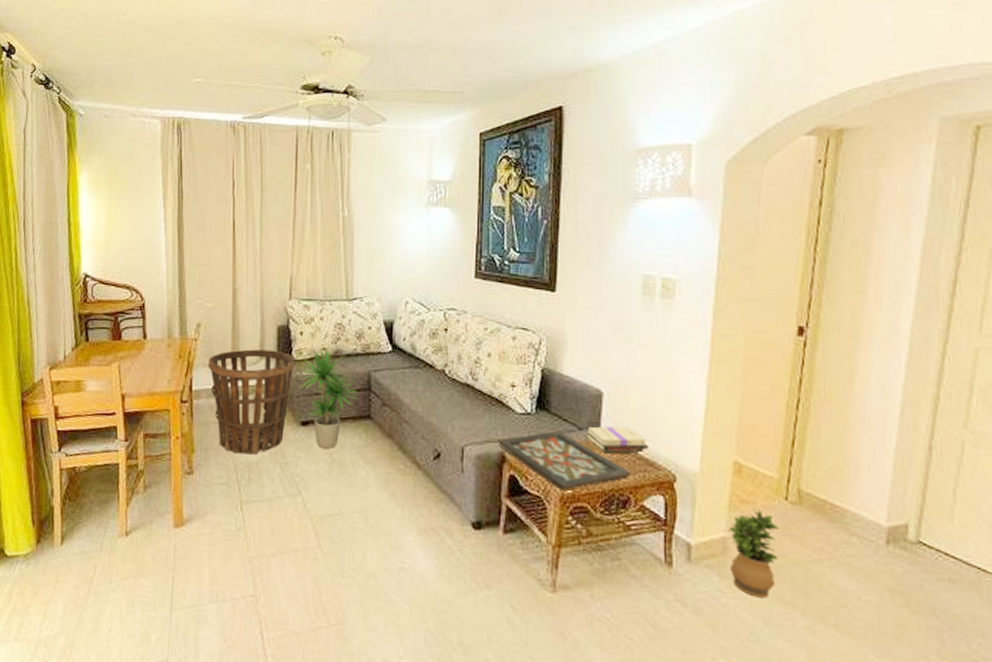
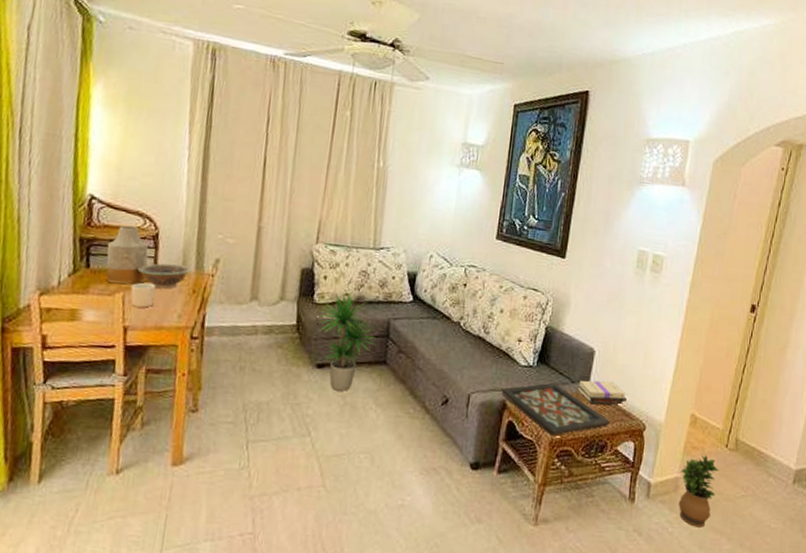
vase: none [102,299,138,355] -> present [106,225,149,285]
mug: none [125,351,147,375] -> present [130,282,156,308]
decorative bowl: none [130,331,177,356] -> present [138,263,193,289]
basket: present [207,349,295,455] -> none [223,289,316,395]

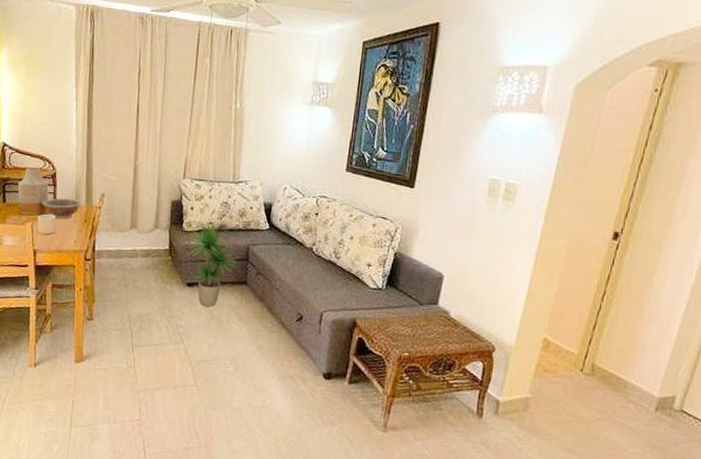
decorative tray: present [501,382,610,436] -> none [351,304,458,353]
books: present [578,380,627,405] -> none [427,303,476,328]
potted plant: present [678,455,719,528] -> none [527,377,573,446]

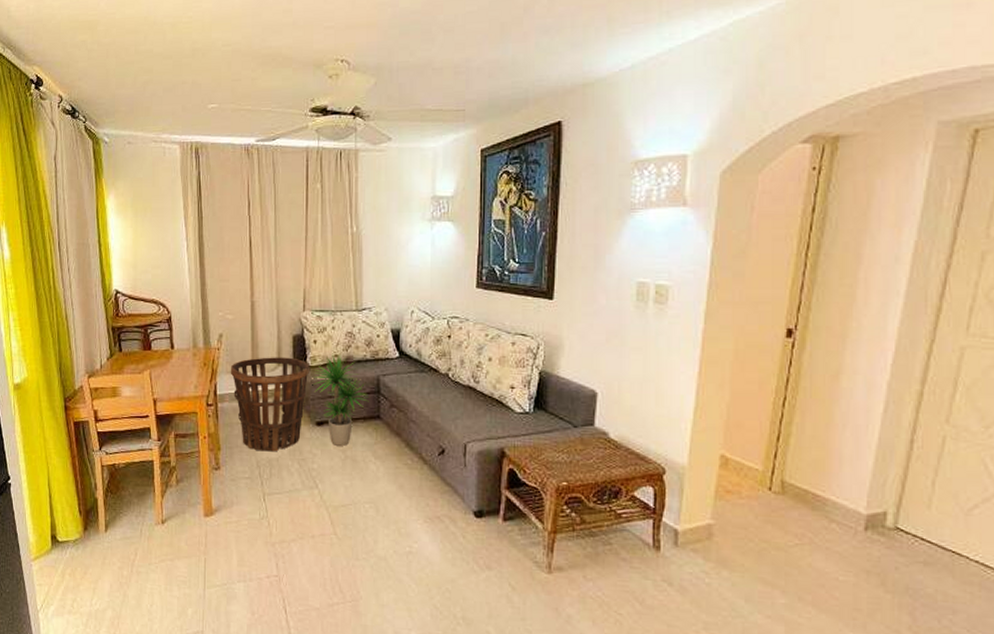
vase: present [17,167,49,216] -> none [133,313,166,363]
mug: present [37,214,56,235] -> none [155,360,174,382]
decorative bowl: present [42,198,84,219] -> none [159,341,202,364]
basket: none [109,219,185,308] -> present [230,357,309,452]

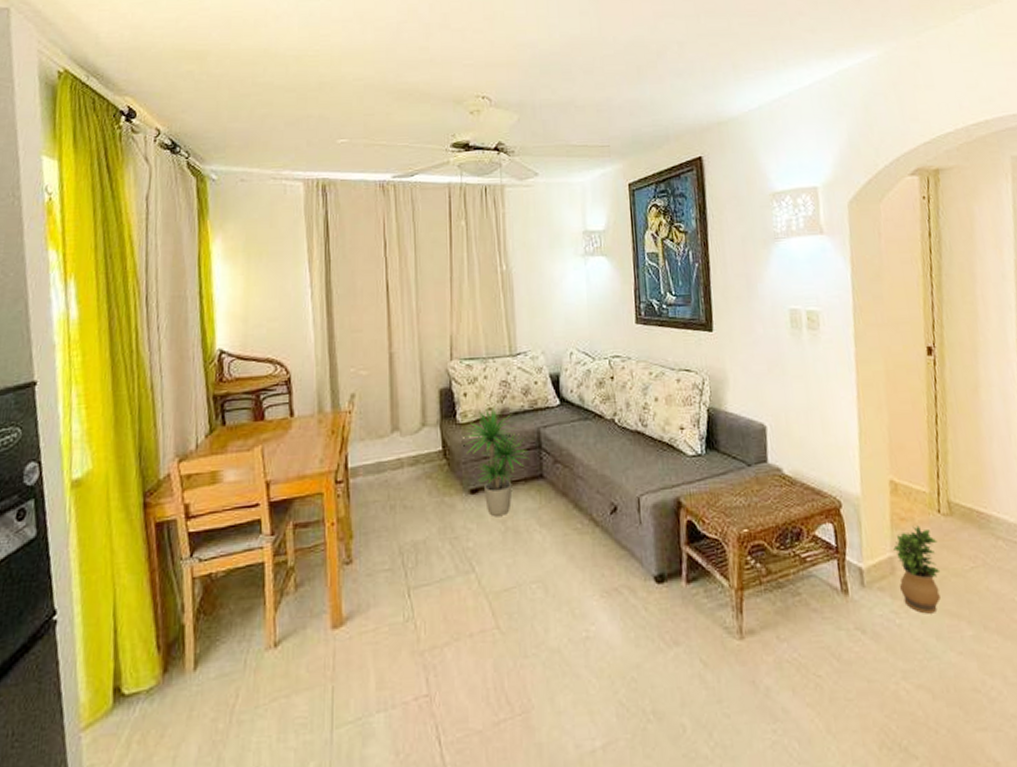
basket: present [230,357,309,452] -> none [364,415,460,534]
potted plant: none [714,499,763,579] -> present [893,525,941,614]

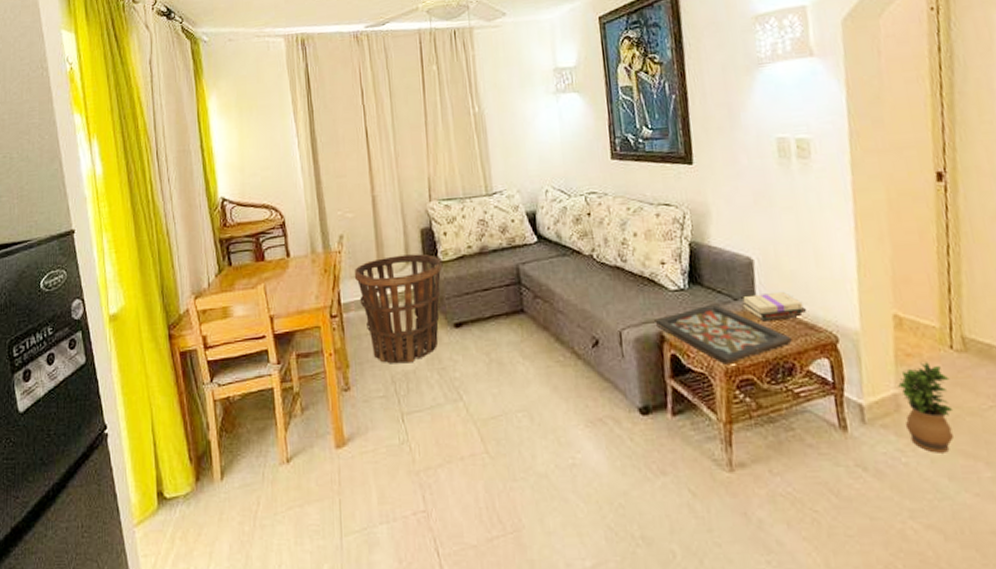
basket: none [364,415,460,534] -> present [354,253,442,364]
potted plant: present [464,405,530,516] -> none [446,243,510,348]
decorative tray: none [672,469,800,530] -> present [654,303,792,364]
books: none [756,458,813,487] -> present [743,292,806,321]

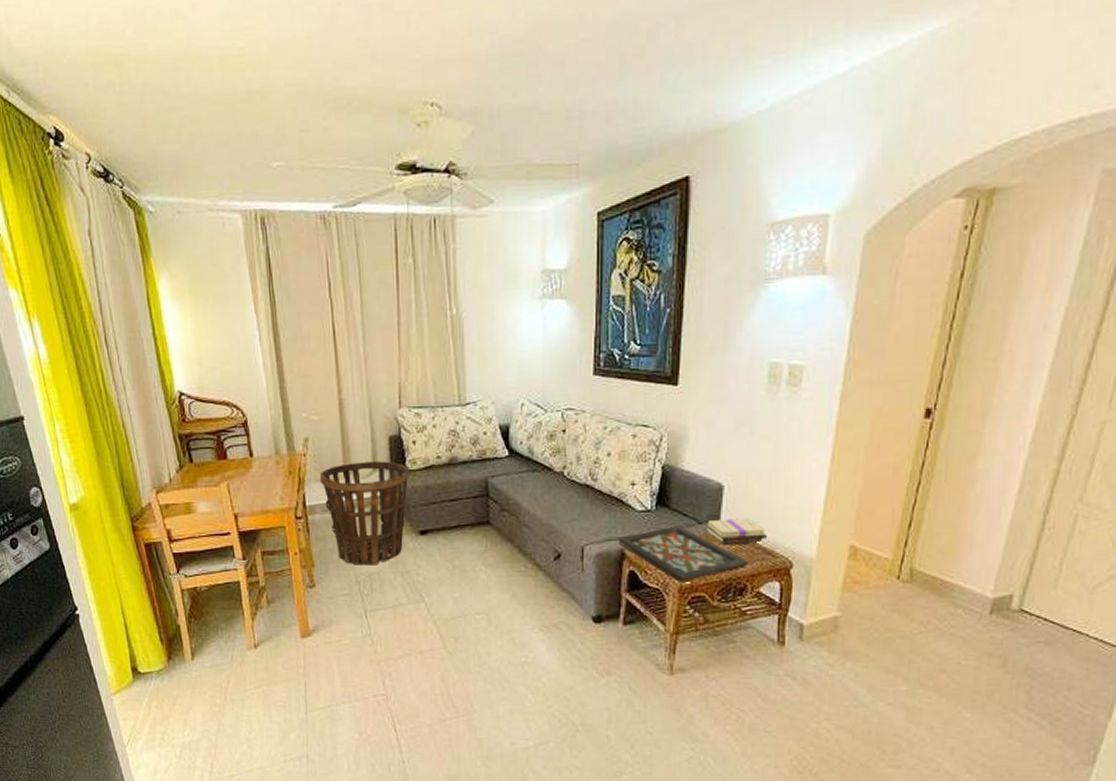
potted plant: present [898,362,954,453] -> none [838,590,890,669]

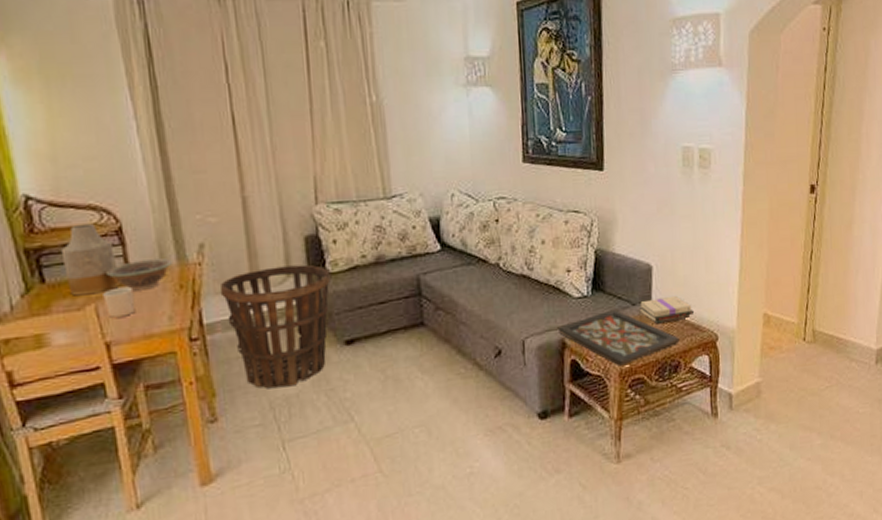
vase: none [203,416,245,475] -> present [60,223,120,296]
mug: none [233,470,256,494] -> present [103,286,136,318]
decorative bowl: none [236,447,285,474] -> present [106,257,174,291]

